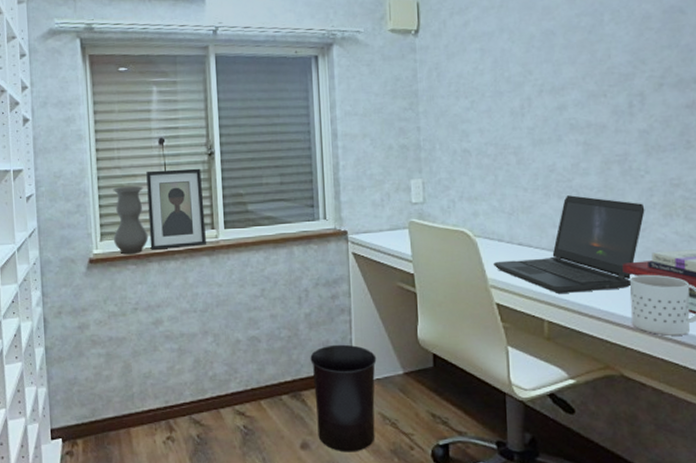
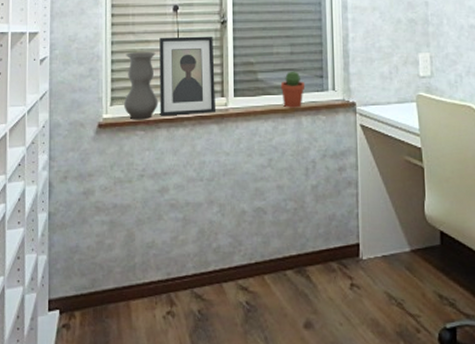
succulent plant: none [271,201,296,239] -> present [280,71,306,109]
waste bin: present [310,344,377,452] -> none [316,218,383,334]

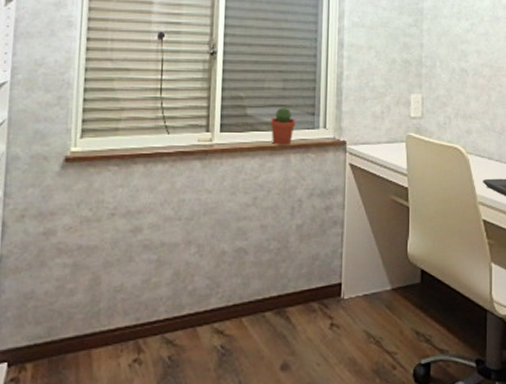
vase: present [123,51,158,120] -> none [95,79,136,154]
picture frame: present [159,36,215,116] -> none [137,65,201,151]

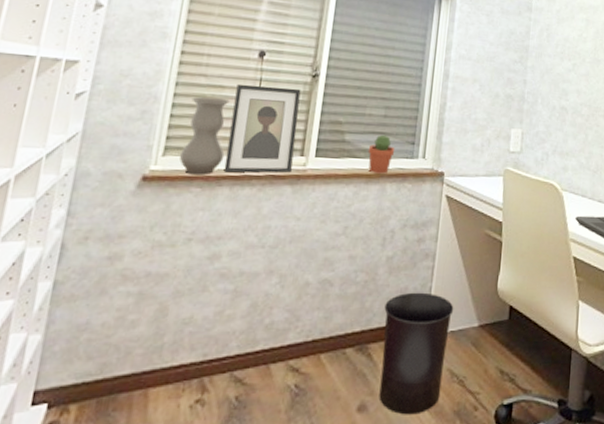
vase: none [95,79,136,154] -> present [179,96,230,176]
picture frame: none [137,65,201,151] -> present [223,83,301,174]
waste bin: none [298,258,366,373] -> present [379,292,454,415]

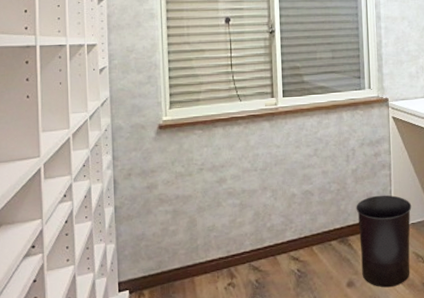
vase: present [179,96,230,176] -> none [181,59,214,121]
picture frame: present [223,83,301,174] -> none [213,44,266,116]
succulent plant: present [368,134,395,175] -> none [323,73,345,106]

